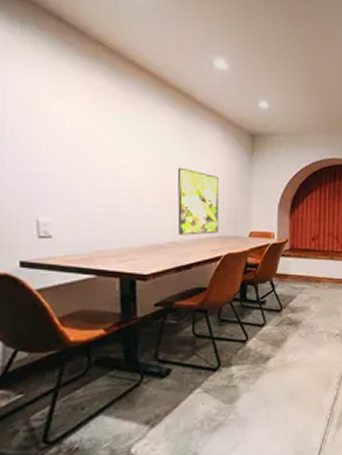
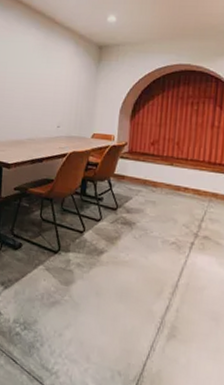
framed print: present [177,167,220,235] -> none [35,77,69,134]

